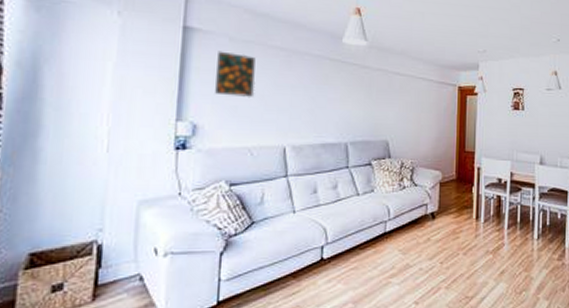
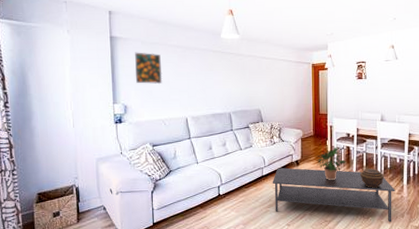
coffee table: none [397,222,555,299] -> present [272,167,395,223]
potted plant: none [457,195,496,240] -> present [315,147,346,180]
decorative container: none [513,225,543,252] -> present [360,168,385,188]

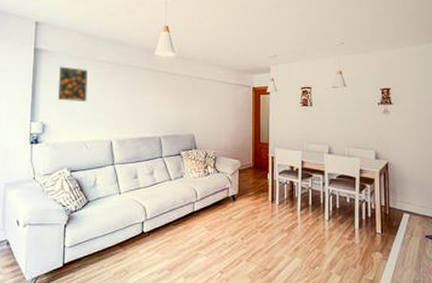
coffee table: present [272,167,395,223] -> none [204,203,346,274]
potted plant: present [315,147,346,180] -> none [254,181,290,220]
decorative container: present [360,168,385,188] -> none [305,207,333,231]

